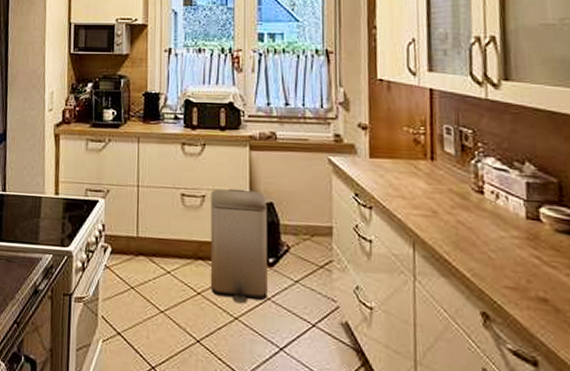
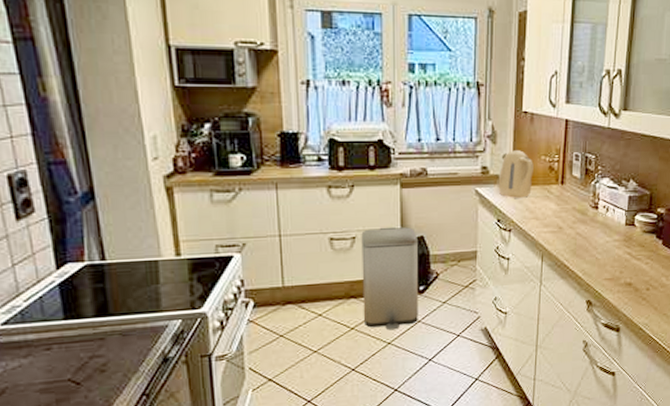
kettle: none [353,119,395,172] -> present [498,150,534,198]

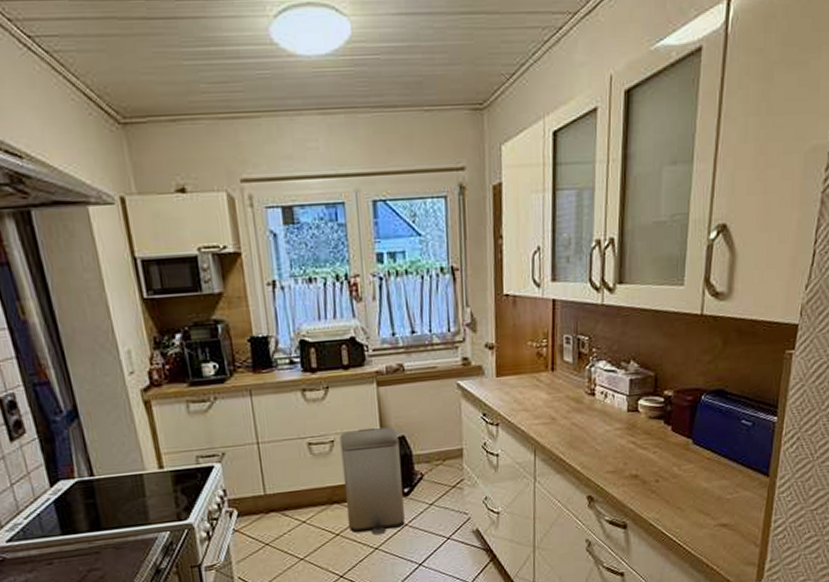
kettle: present [498,150,534,198] -> none [481,337,520,390]

